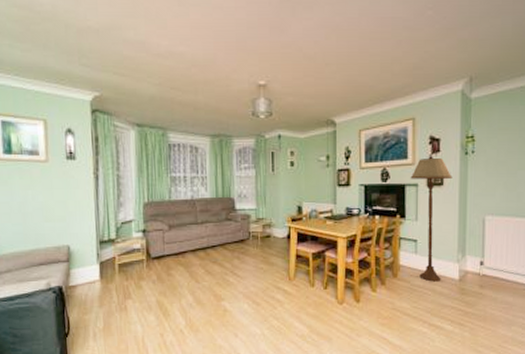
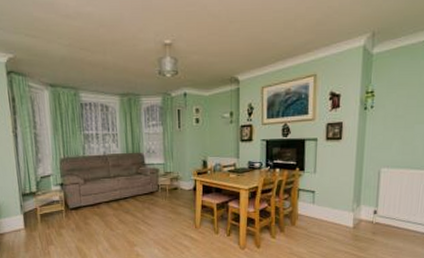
floor lamp: present [410,156,453,282] -> none [310,111,351,229]

